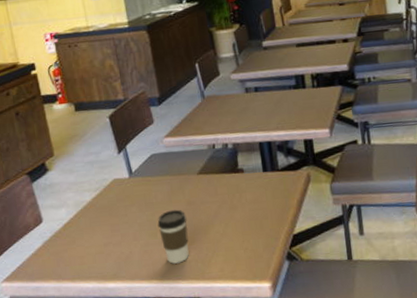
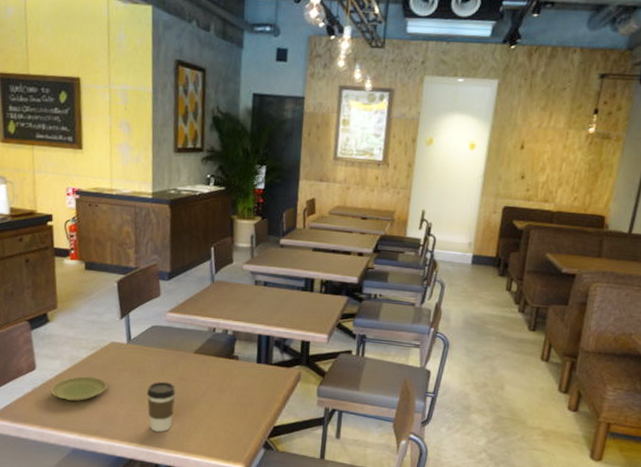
plate: none [60,218,117,248] -> present [50,376,108,401]

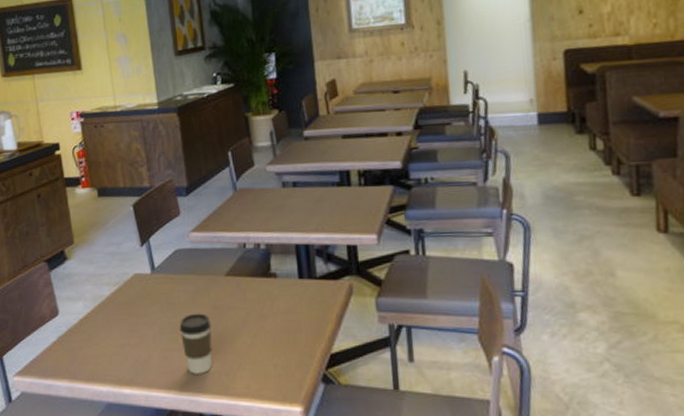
plate: present [50,376,108,401] -> none [76,317,136,346]

